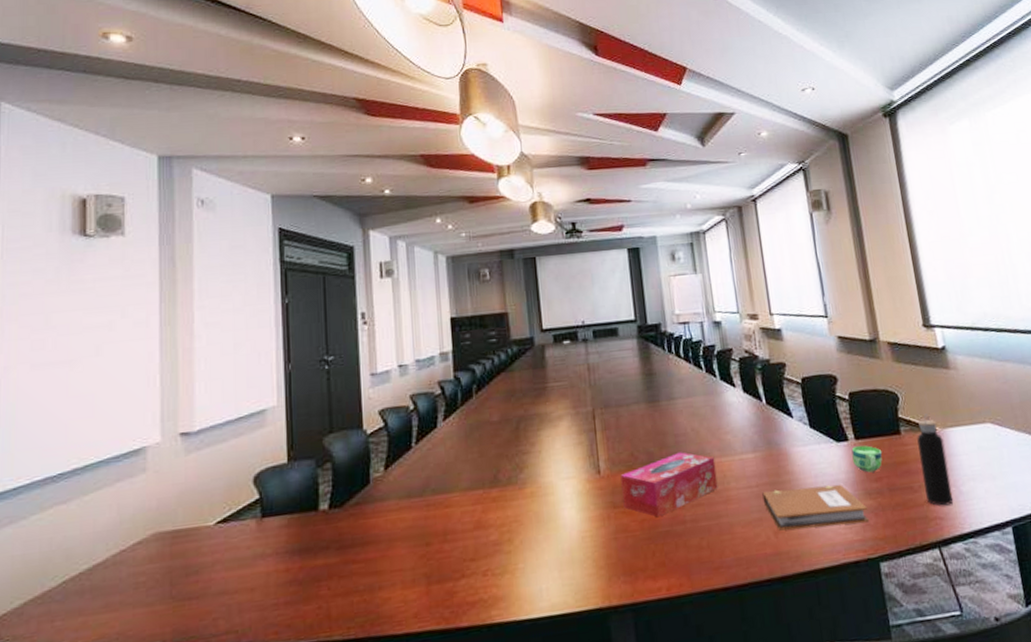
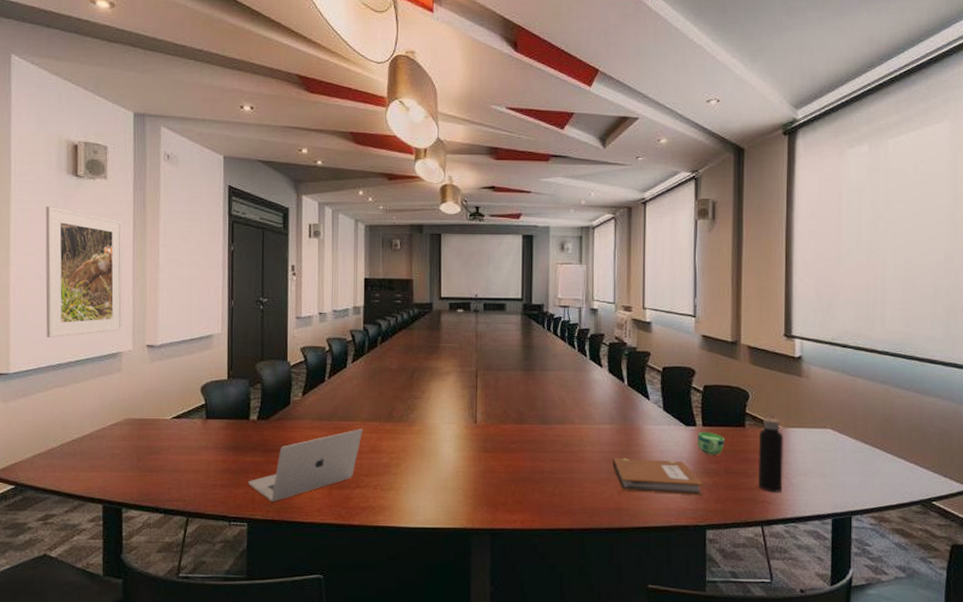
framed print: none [42,275,147,441] -> present [45,206,123,337]
laptop: none [320,501,464,615] -> present [247,429,363,502]
tissue box: present [620,452,718,518] -> none [493,415,576,465]

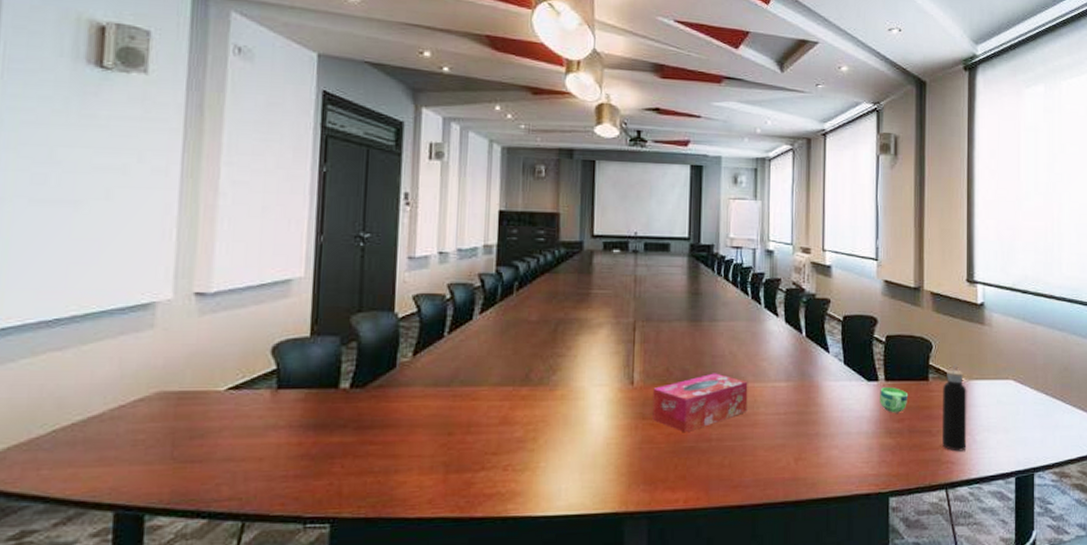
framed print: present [45,206,123,337] -> none [39,105,168,282]
laptop: present [247,429,363,502] -> none [332,396,492,494]
tissue box: none [493,415,576,465] -> present [652,373,748,433]
notebook: present [612,457,704,496] -> none [789,419,887,460]

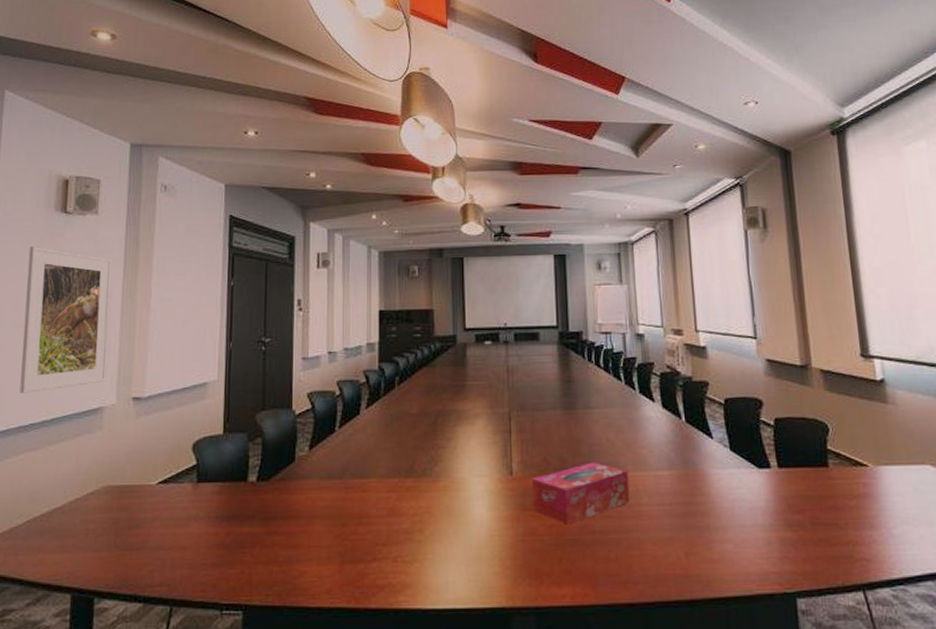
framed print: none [39,105,168,282] -> present [19,246,112,393]
cup: present [880,386,909,413] -> none [773,474,807,503]
water bottle: present [942,364,967,452] -> none [846,448,883,547]

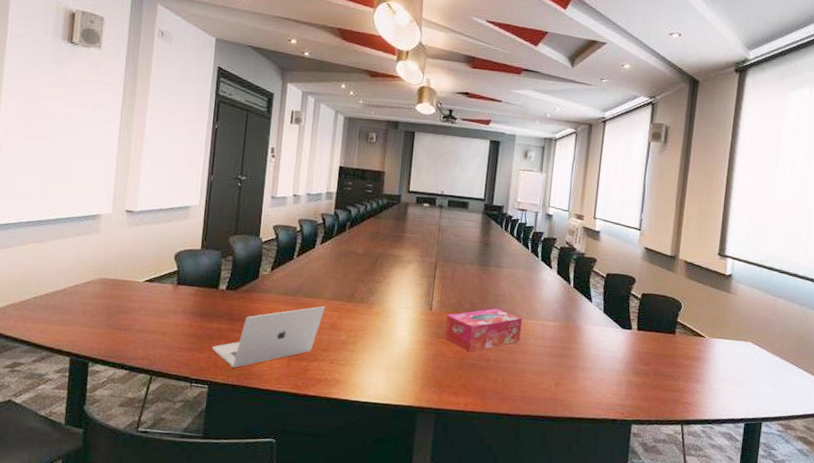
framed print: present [19,246,112,393] -> none [28,69,113,195]
laptop: none [244,487,380,583] -> present [211,306,326,368]

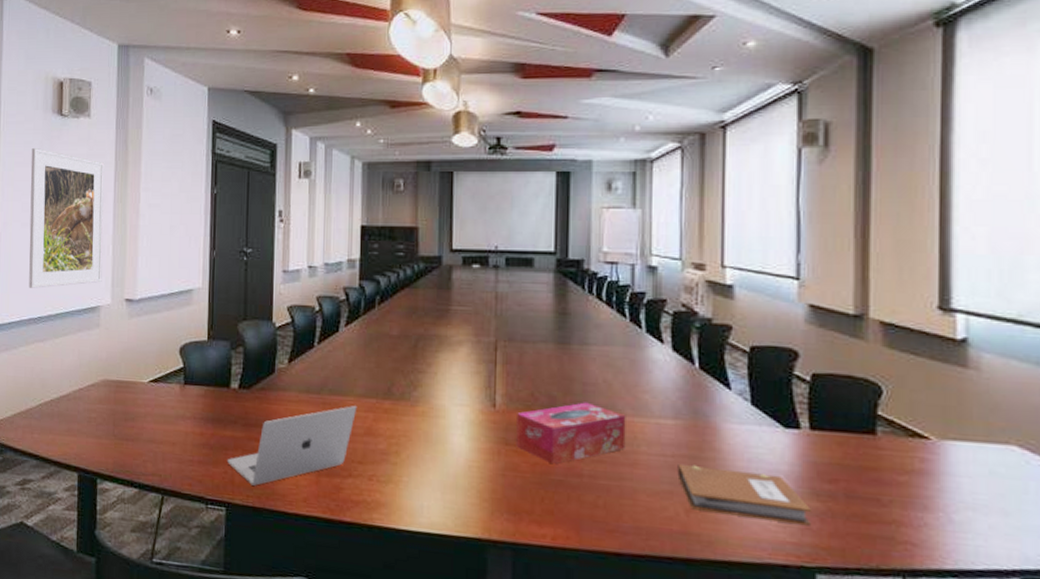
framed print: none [28,69,113,195] -> present [29,148,105,288]
notebook: none [552,352,634,394] -> present [677,463,812,527]

